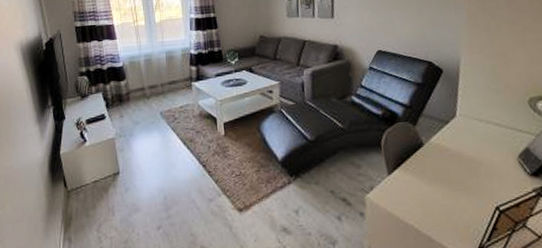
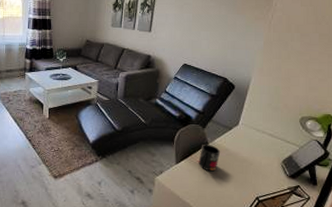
mug: none [415,144,441,180] -> present [198,144,221,172]

